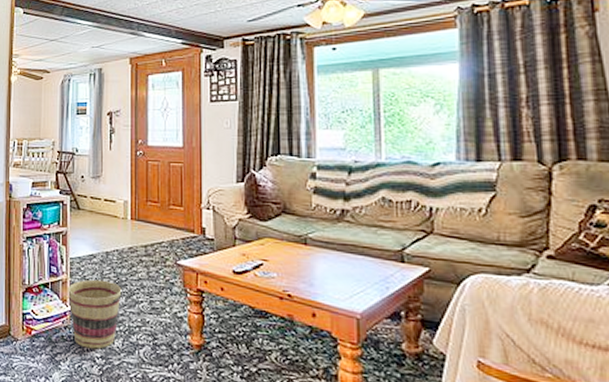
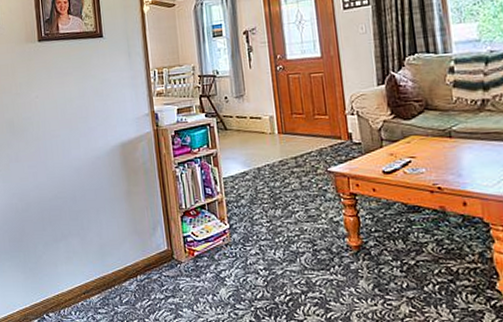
basket: present [68,279,122,349] -> none [224,195,277,262]

